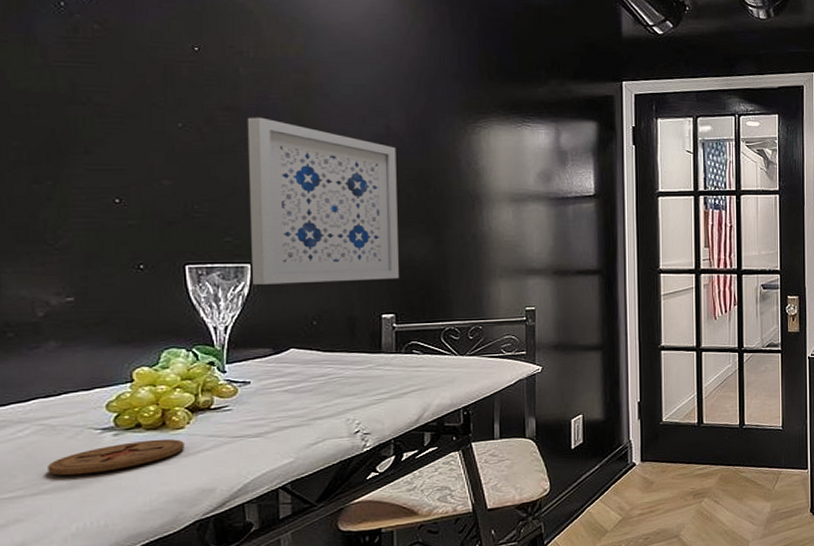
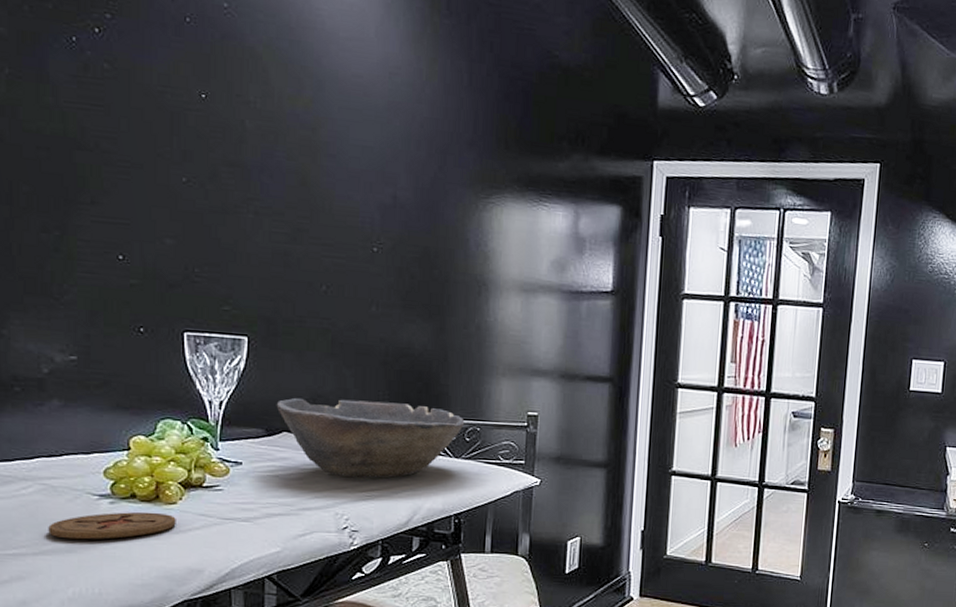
wall art: present [247,117,399,285] -> none [249,175,402,368]
bowl: none [282,311,467,385] -> present [276,397,465,478]

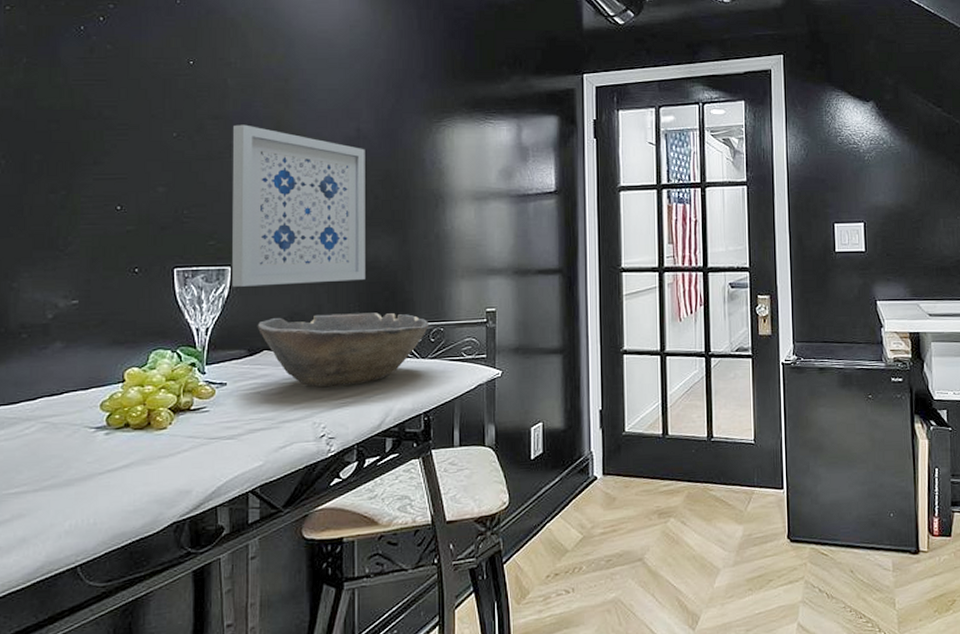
coaster: present [48,511,176,540] -> none [48,439,166,473]
wall art: none [249,175,402,368] -> present [232,124,365,287]

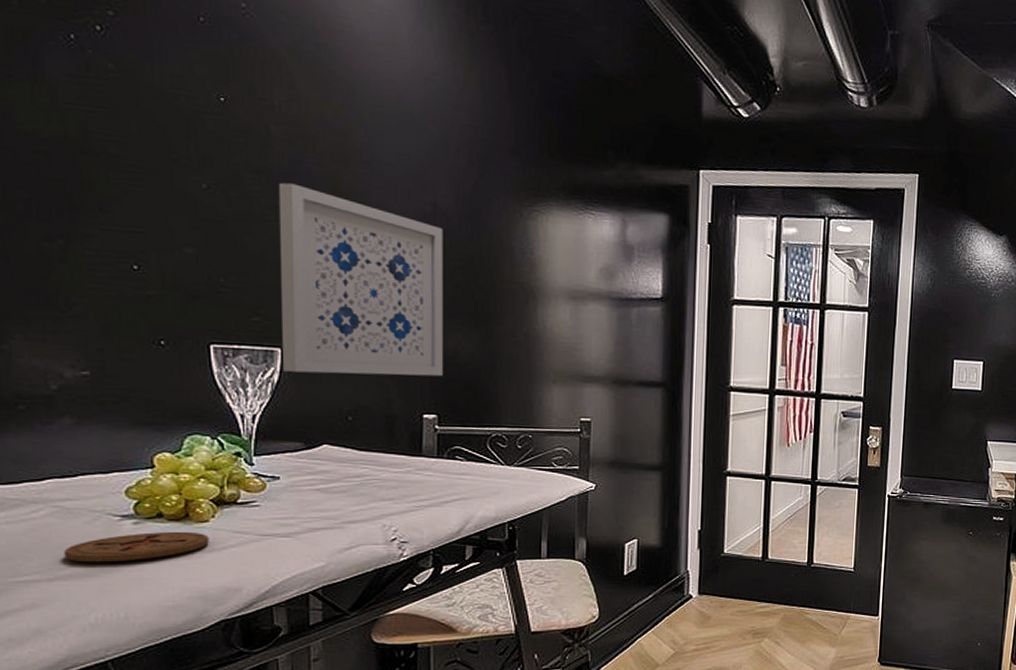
coaster: none [48,439,166,473] -> present [64,531,209,563]
bowl: present [257,312,429,388] -> none [314,409,516,489]

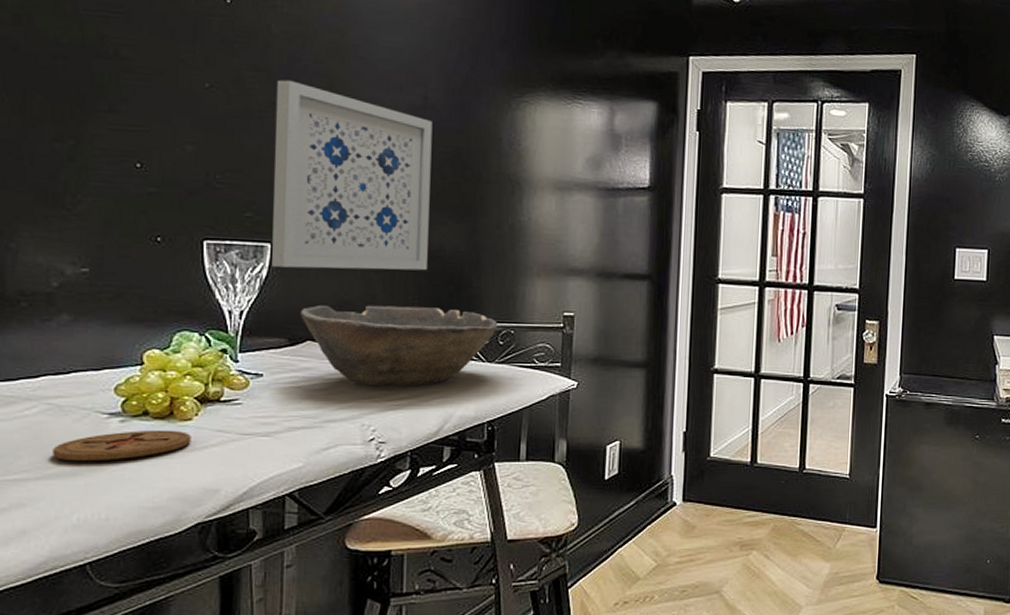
bowl: none [314,409,516,489] -> present [300,304,498,387]

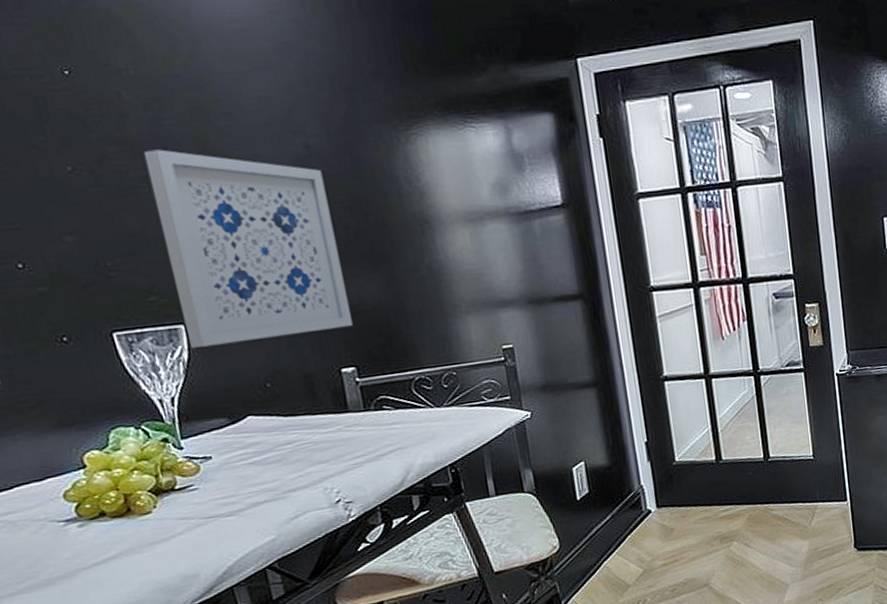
coaster: present [52,429,191,462] -> none [18,525,157,573]
bowl: present [300,304,498,387] -> none [232,360,439,450]

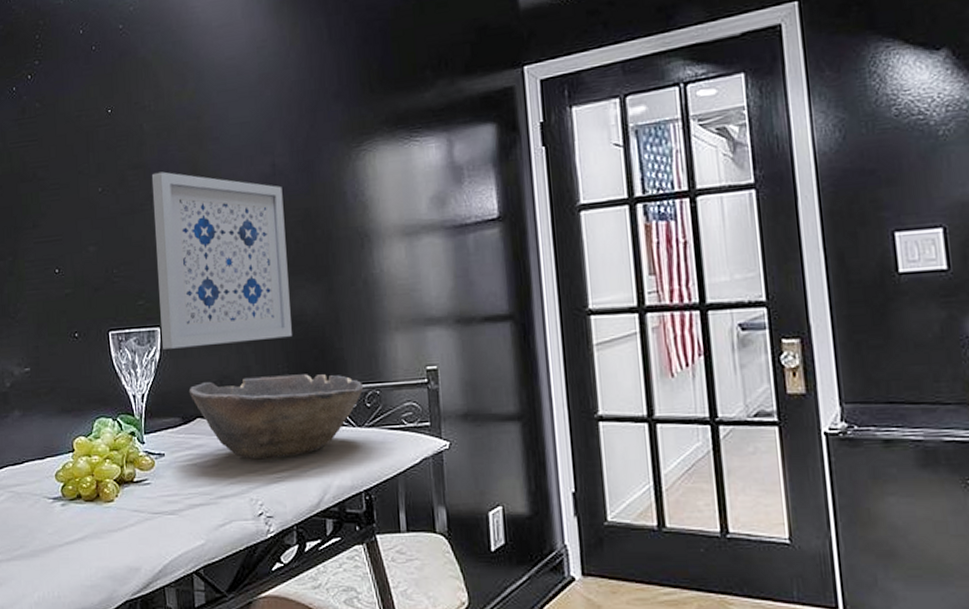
bowl: none [232,360,439,450] -> present [189,374,364,460]

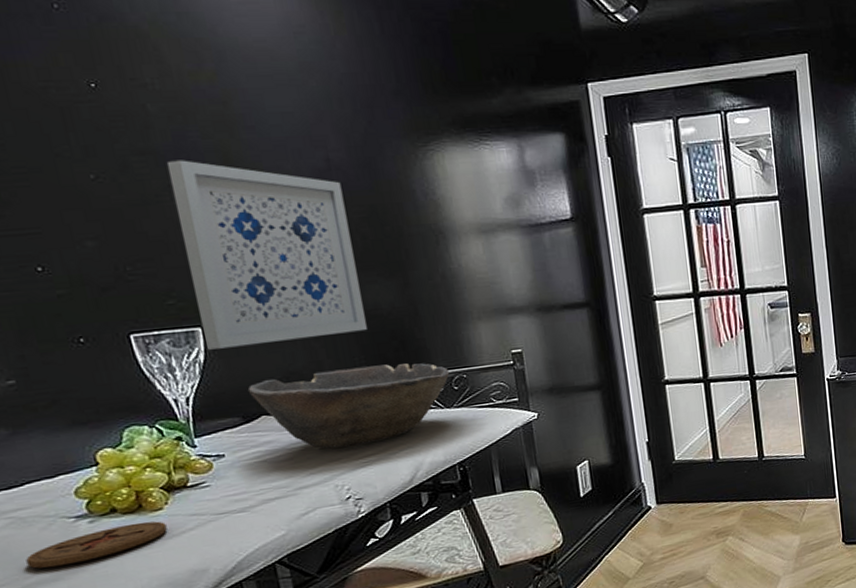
coaster: none [17,511,115,544] -> present [26,521,168,569]

